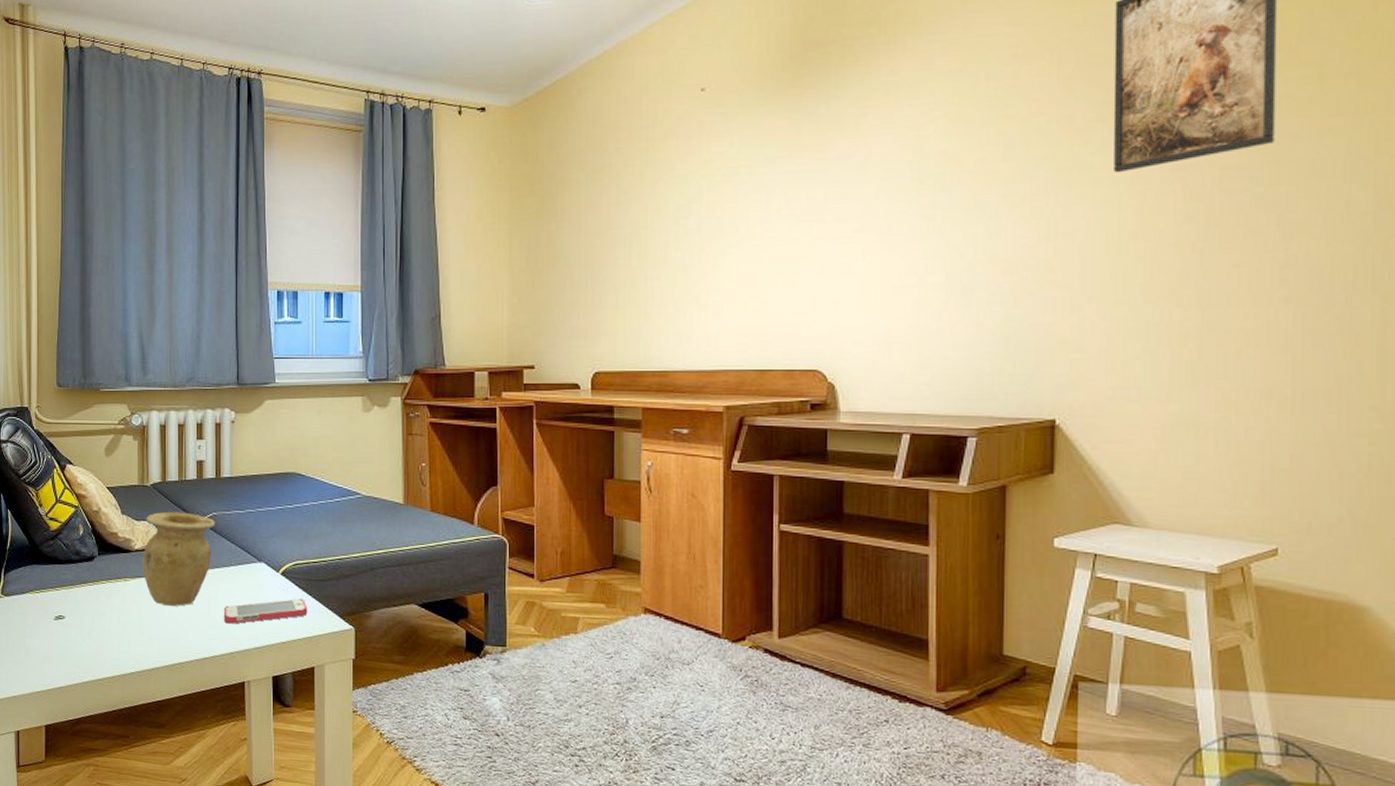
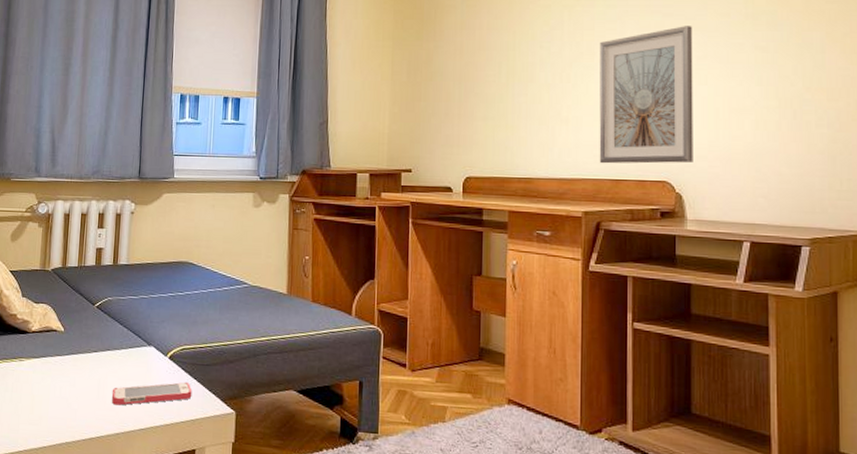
vase: present [143,511,216,606] -> none [38,295,110,387]
picture frame: none [742,193,849,353] -> present [599,26,693,164]

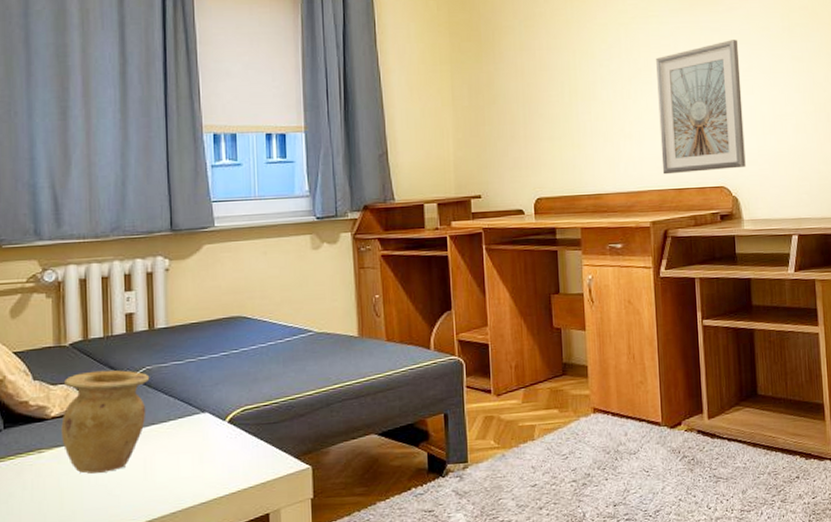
vase: none [38,295,110,387] -> present [61,370,150,474]
smartphone: present [111,381,192,406] -> none [162,444,260,483]

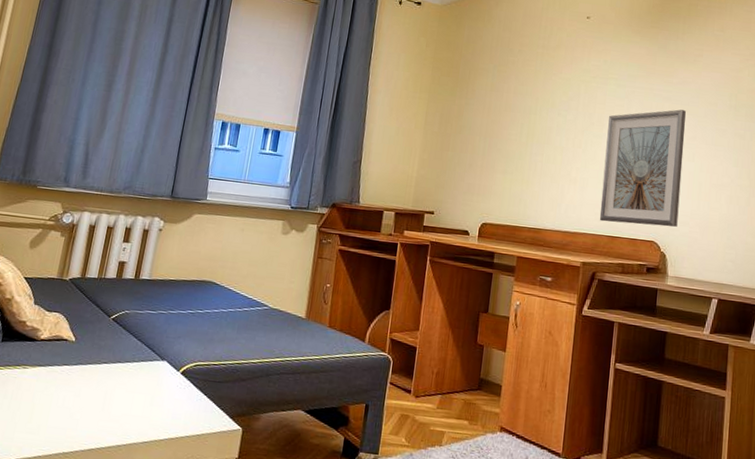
vase: present [61,370,150,474] -> none [44,305,126,397]

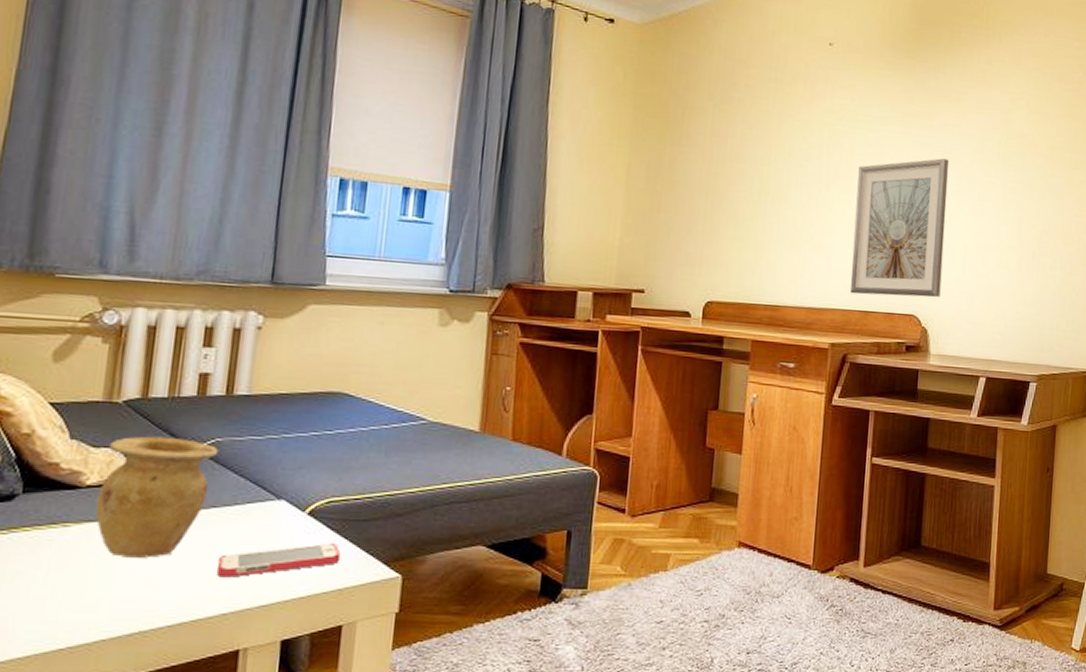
vase: none [44,305,126,397] -> present [95,436,219,558]
smartphone: none [117,397,201,418] -> present [216,542,341,578]

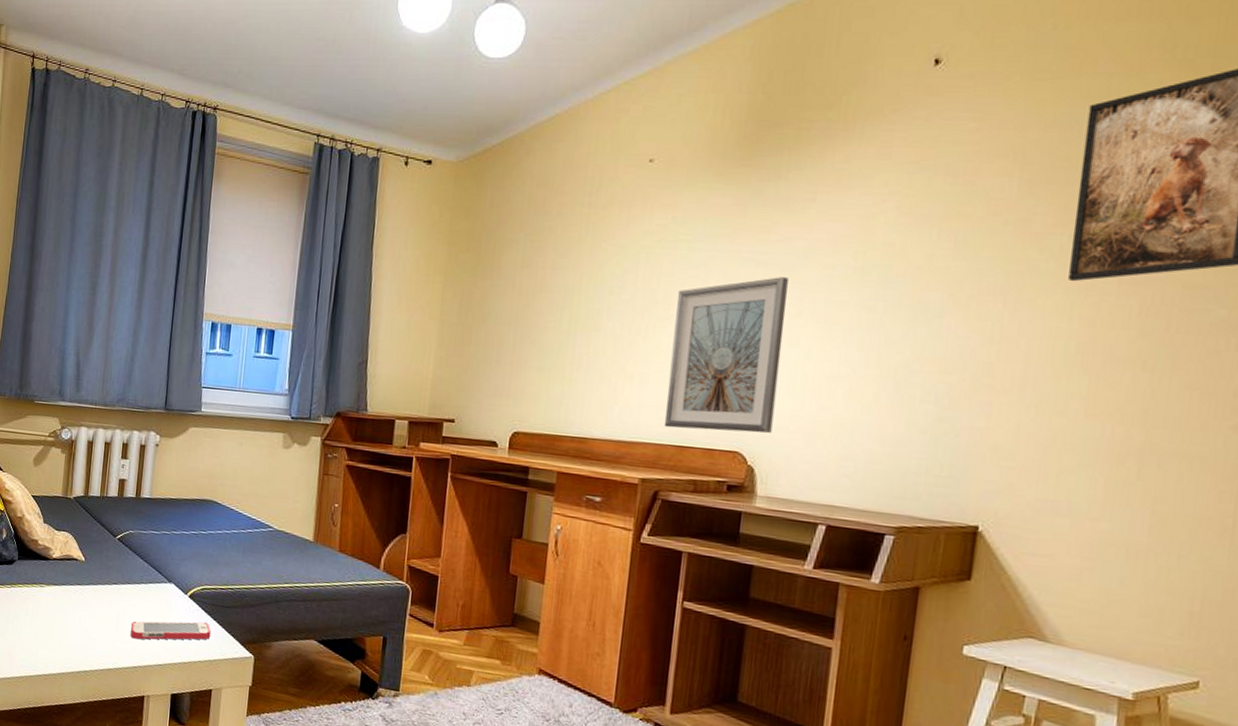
vase: present [95,436,219,558] -> none [58,524,131,617]

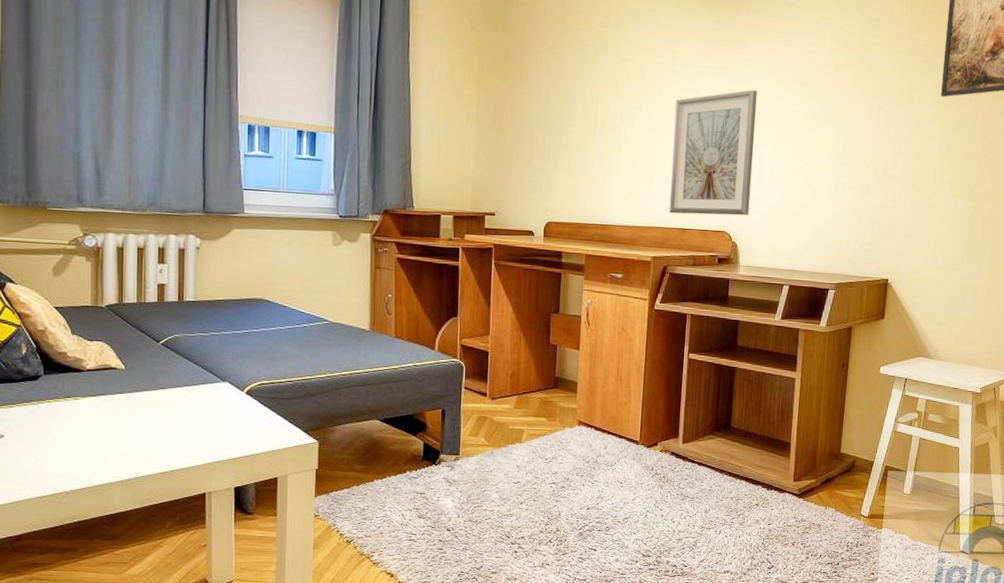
smartphone: present [130,621,211,640] -> none [184,415,272,440]

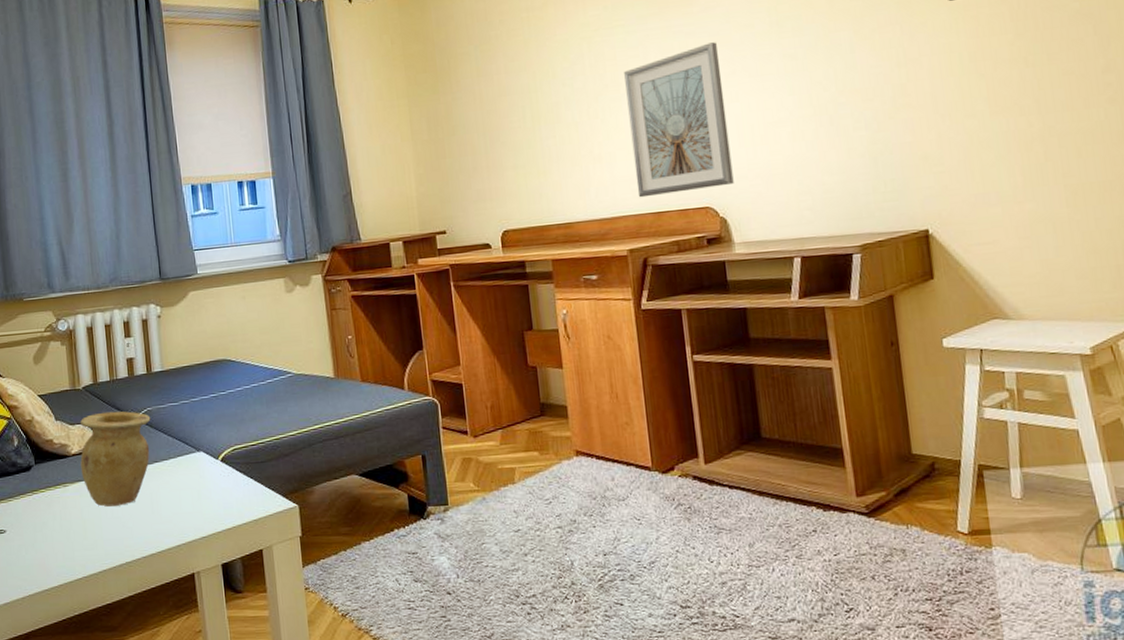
vase: none [95,332,177,424] -> present [80,411,151,507]

